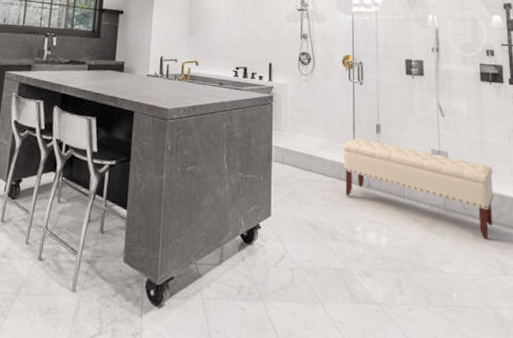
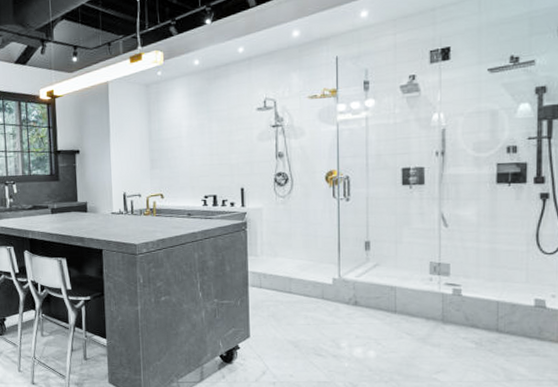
bench: present [343,138,494,241] -> none [326,257,505,349]

